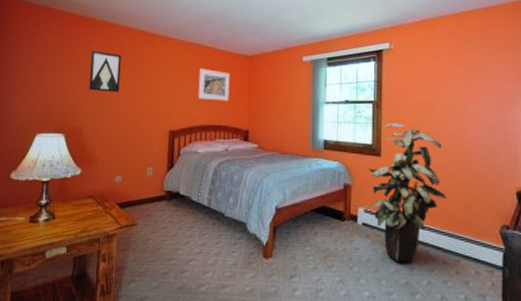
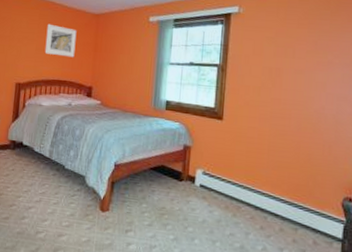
indoor plant: present [368,122,447,263] -> none [209,87,288,228]

